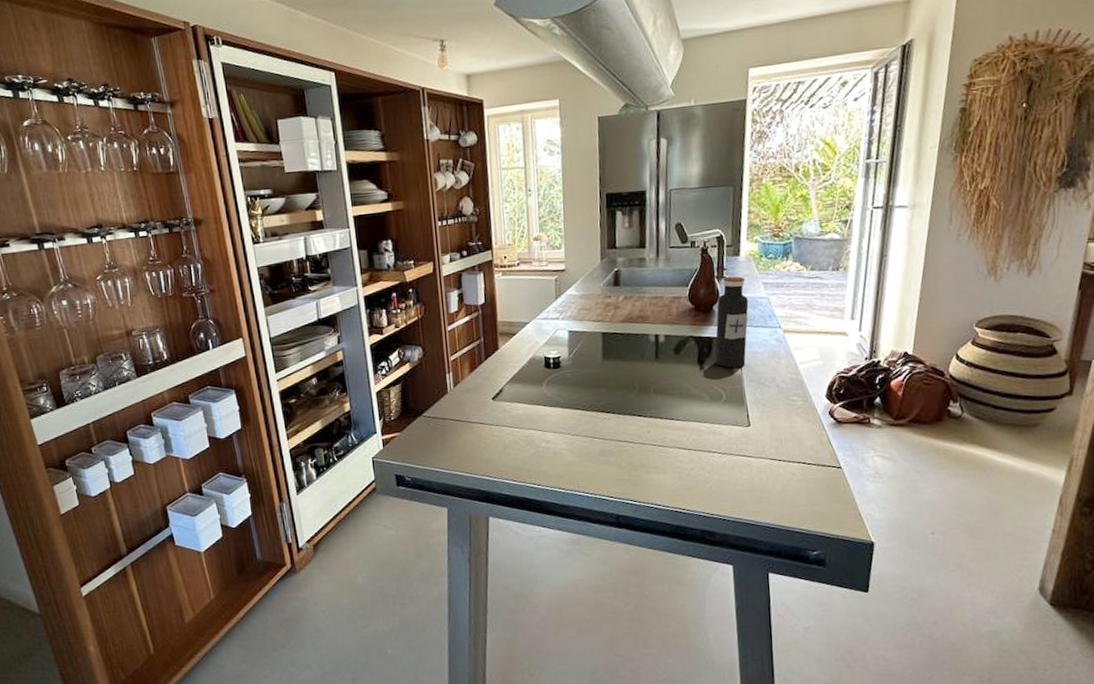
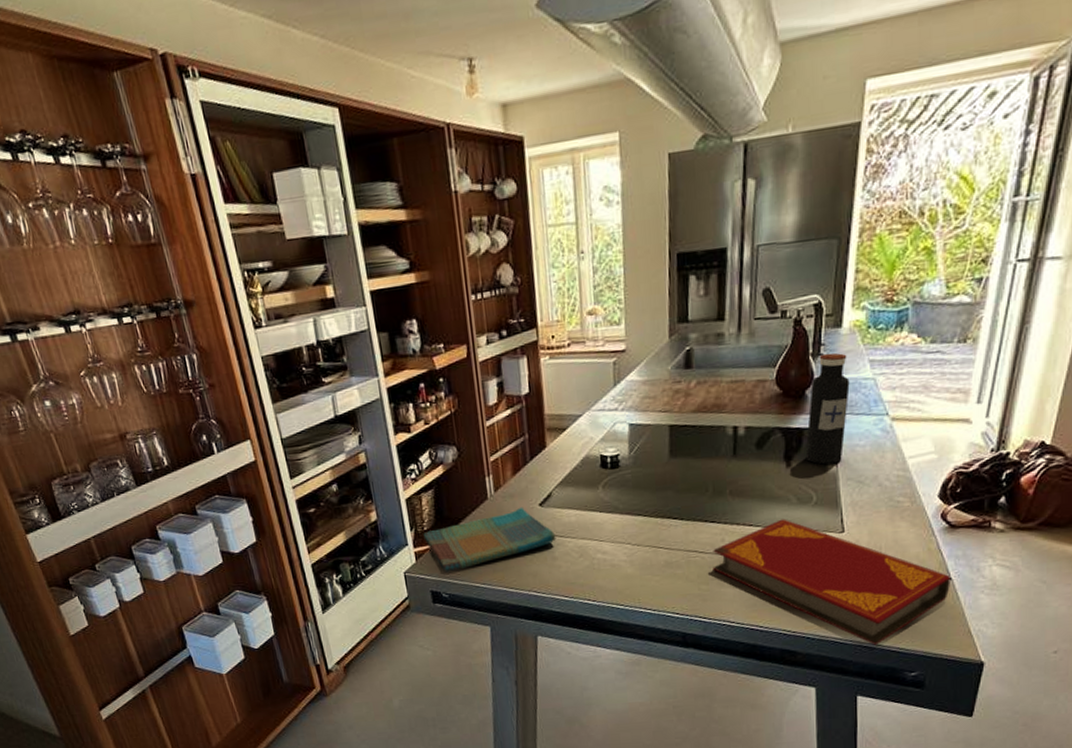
dish towel: none [390,400,507,458] -> present [423,506,556,573]
hardback book: none [641,414,841,527] -> present [712,519,950,645]

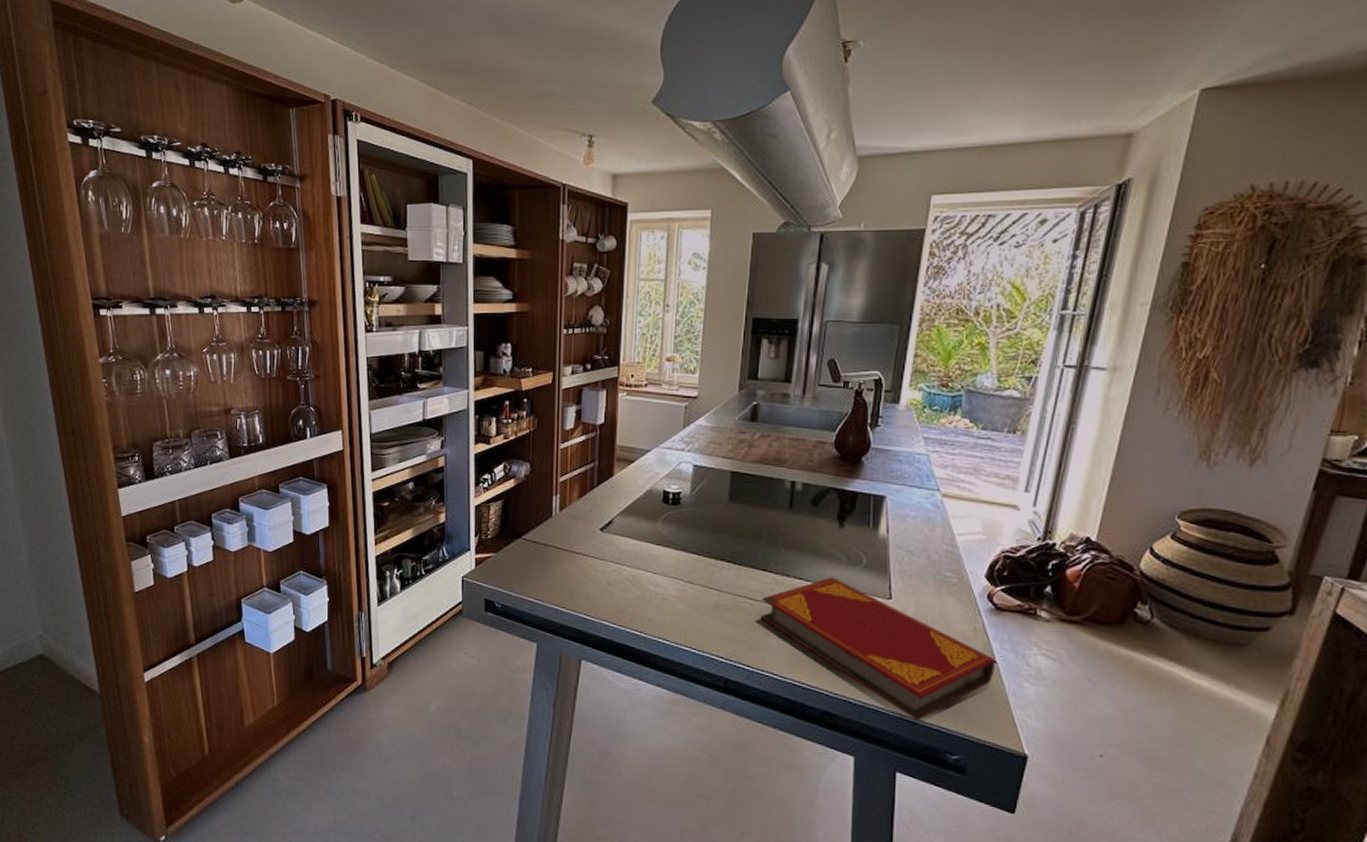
dish towel: present [423,506,556,573] -> none [486,529,612,583]
water bottle: present [805,352,850,465] -> none [858,425,904,530]

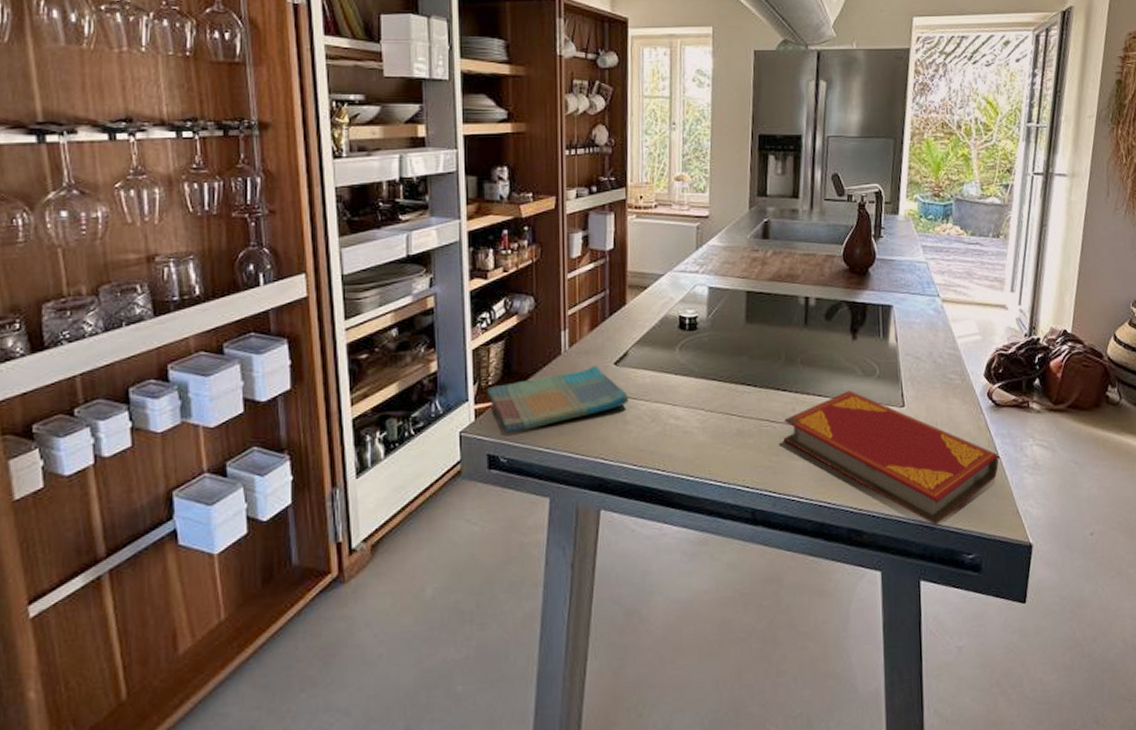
dish towel: none [486,529,612,583] -> present [487,364,629,434]

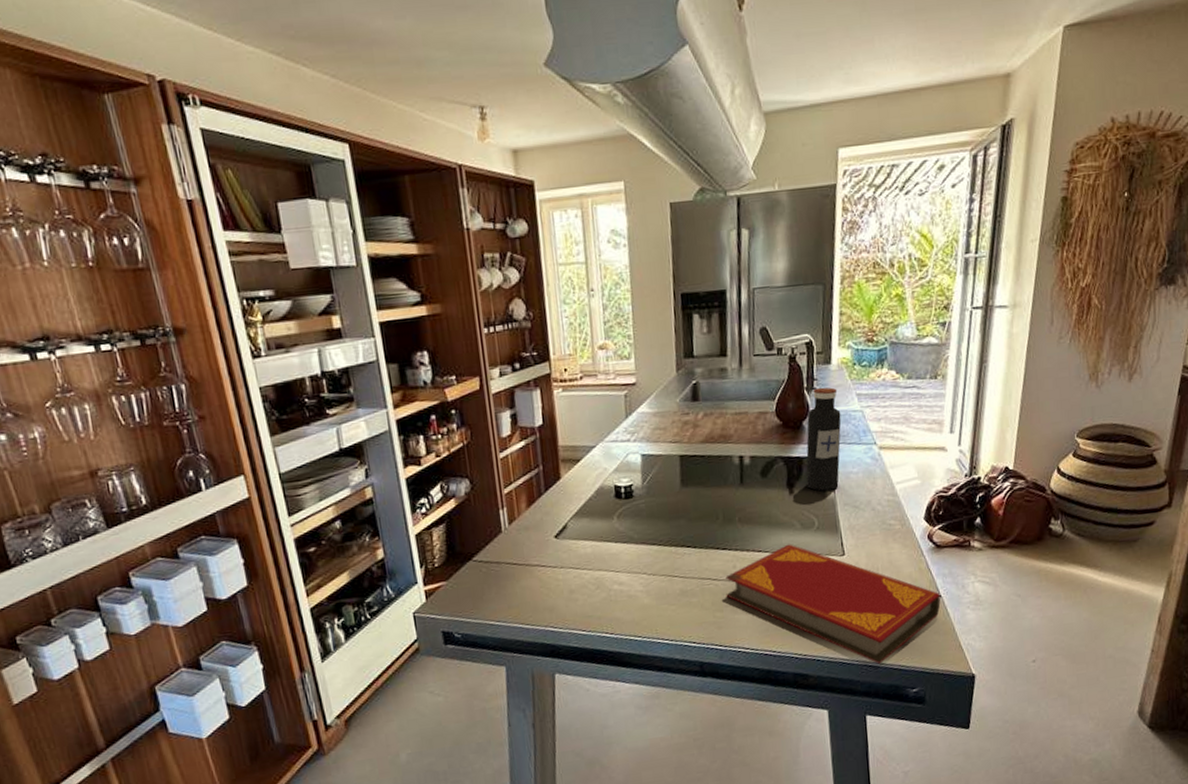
dish towel: present [487,364,629,434] -> none [434,539,573,611]
water bottle: none [869,236,906,339] -> present [806,387,841,491]

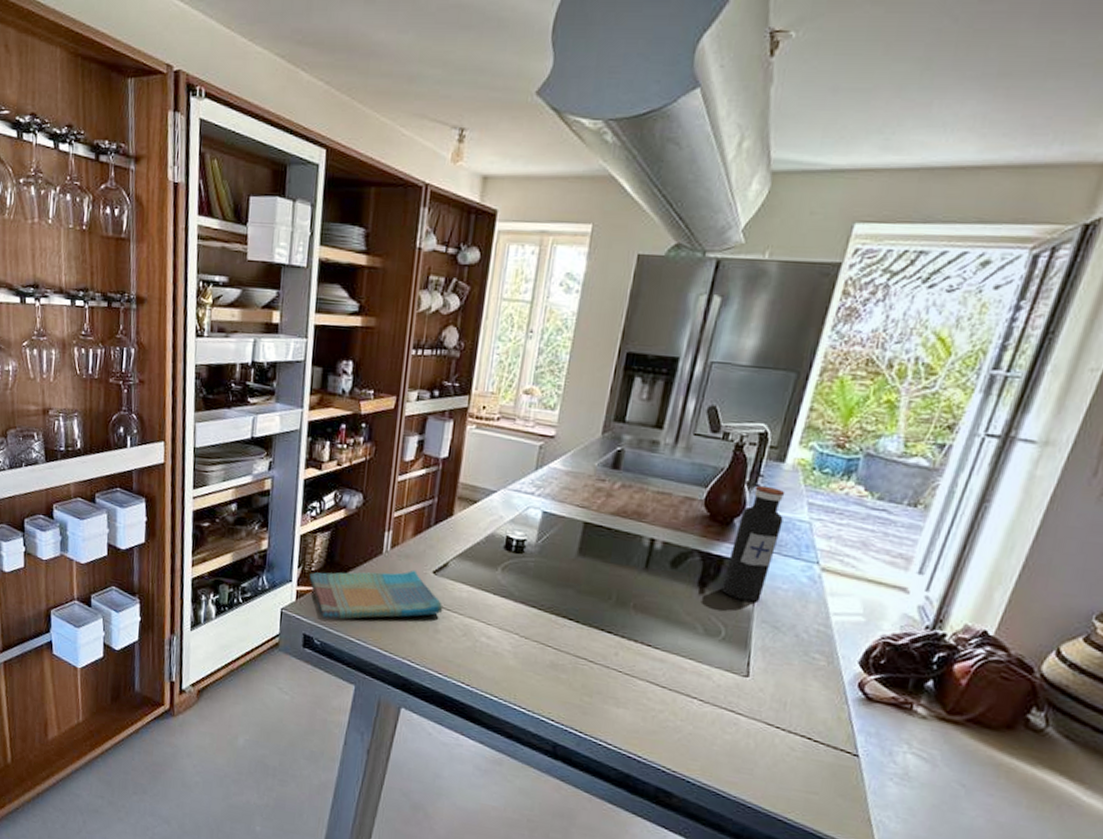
dish towel: none [434,539,573,611] -> present [309,570,443,620]
hardback book: present [725,544,941,664] -> none [599,646,858,809]

